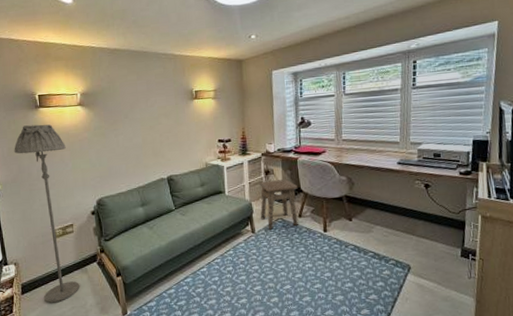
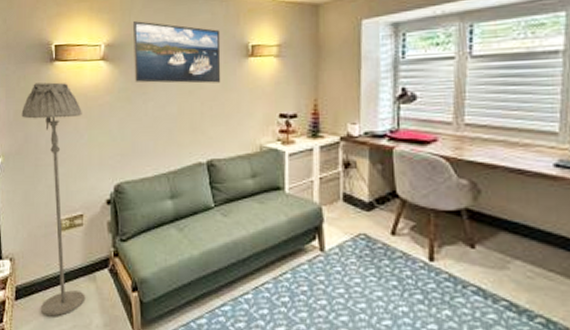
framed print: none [102,75,174,122] -> present [132,21,221,84]
side table: present [258,179,298,230] -> none [333,177,391,249]

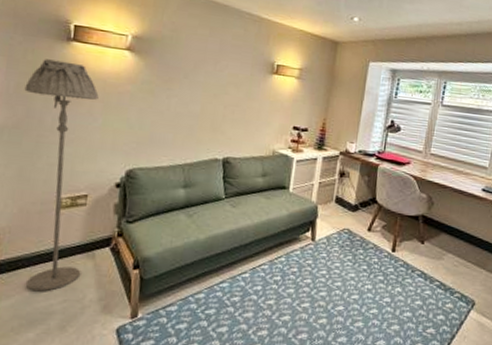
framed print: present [132,21,221,84] -> none [160,20,251,92]

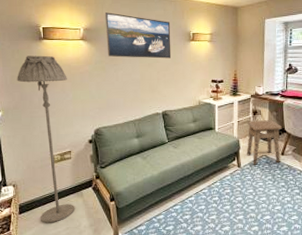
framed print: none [160,20,251,92] -> present [104,12,172,59]
side table: none [324,183,373,241] -> present [246,120,282,165]

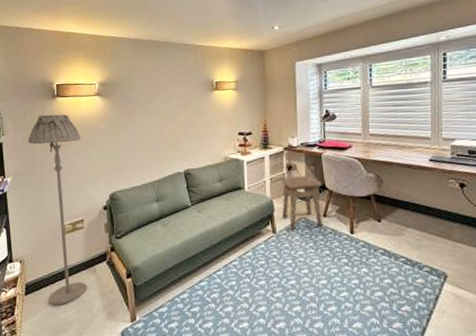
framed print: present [104,12,172,59] -> none [121,65,193,113]

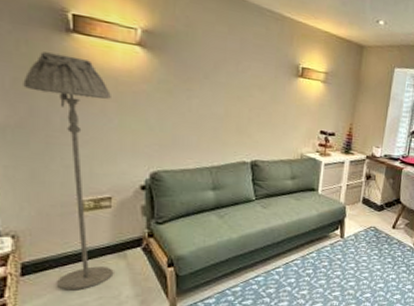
side table: present [280,175,323,230] -> none [352,185,397,237]

